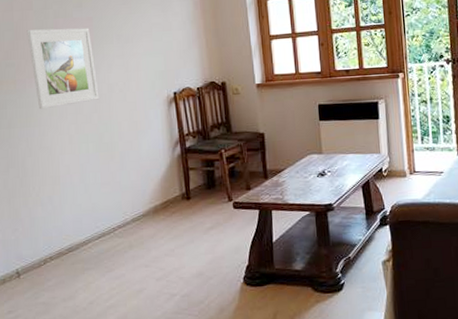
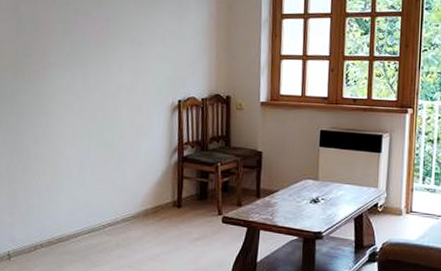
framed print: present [26,28,99,110] -> none [46,23,107,102]

